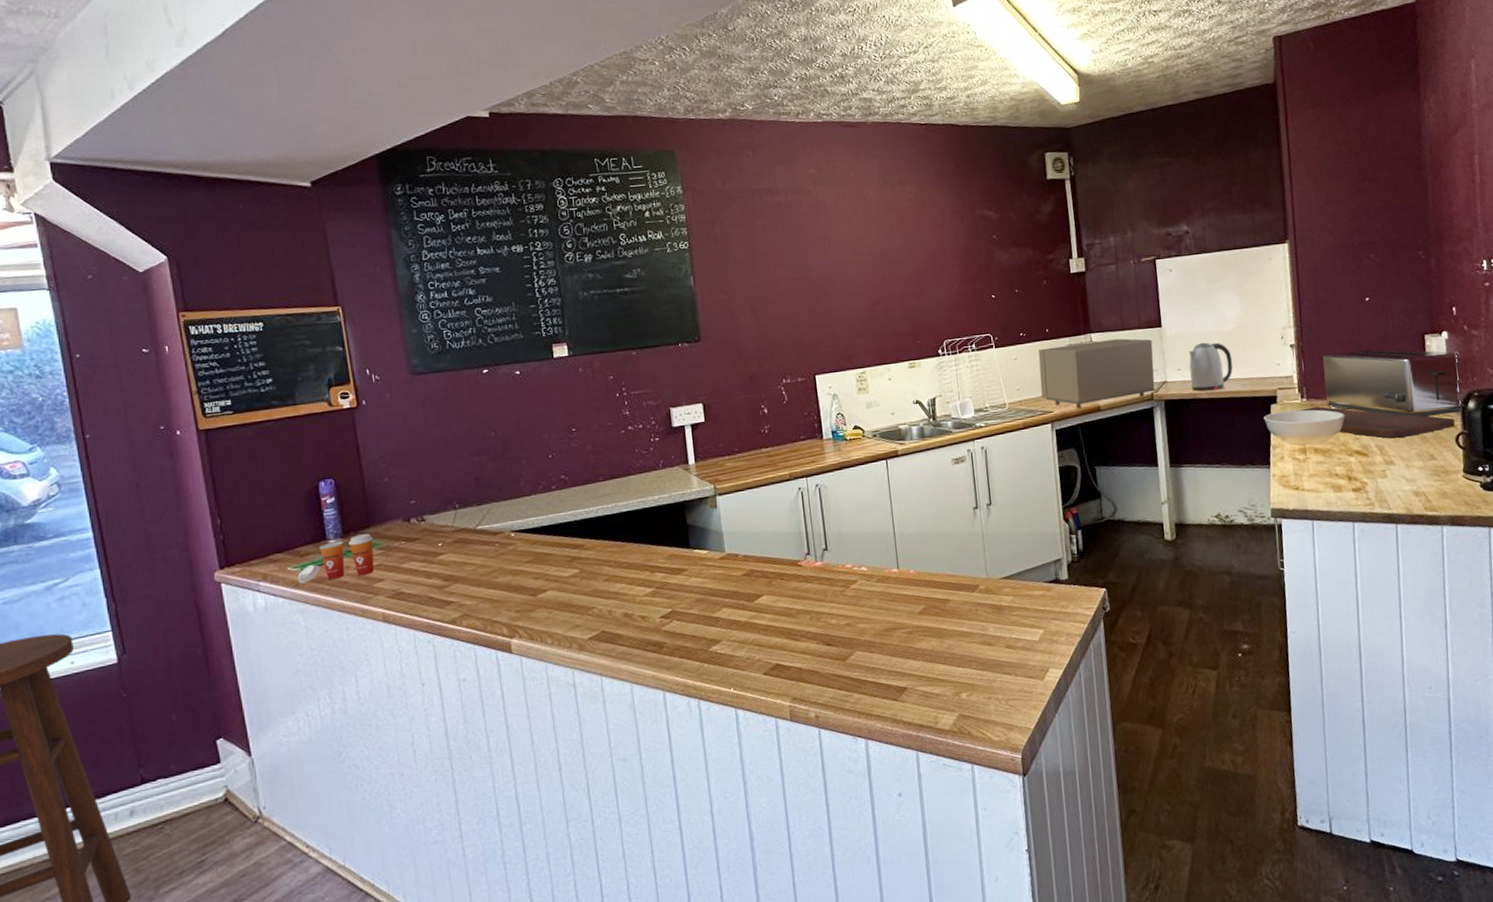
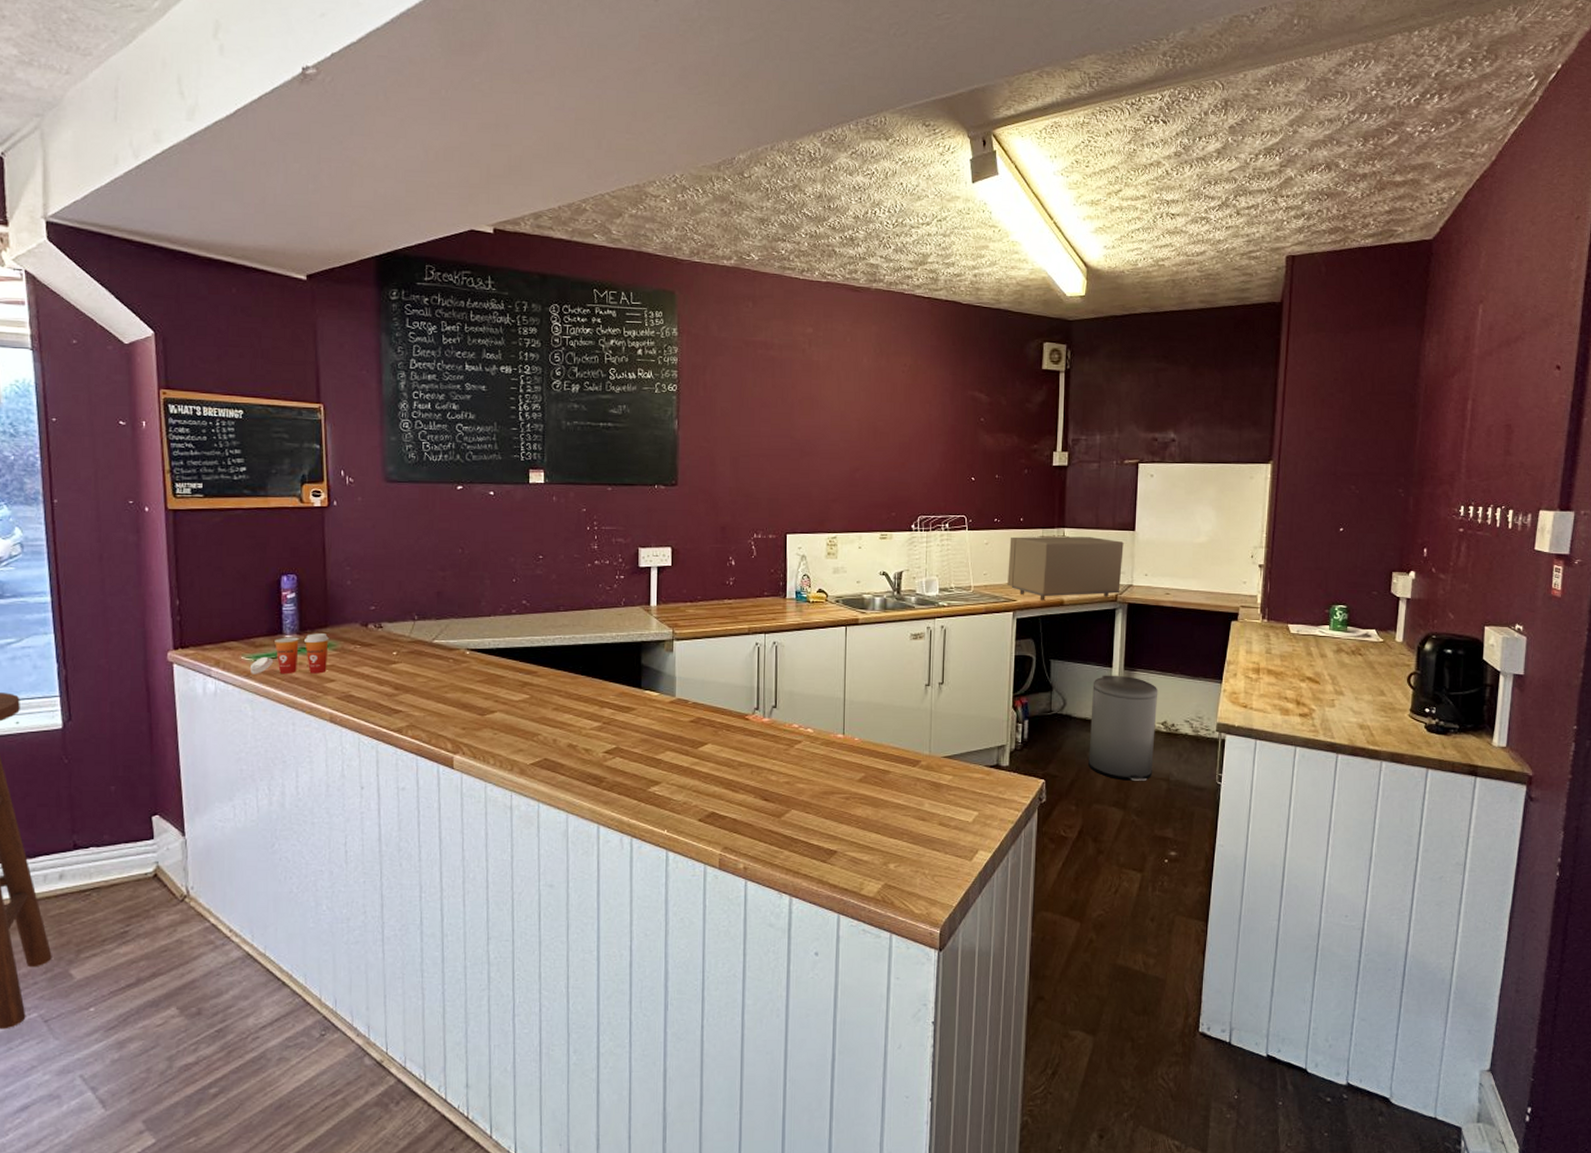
pedal bin: none [1140,473,1213,579] -> present [1088,675,1158,782]
kettle: present [1189,342,1233,392] -> none [1155,551,1200,601]
bowl: present [1263,409,1345,446] -> none [1222,629,1303,666]
cutting board: present [1298,406,1455,439] -> none [1257,629,1410,670]
toaster: present [1322,348,1463,417] -> none [1287,578,1423,653]

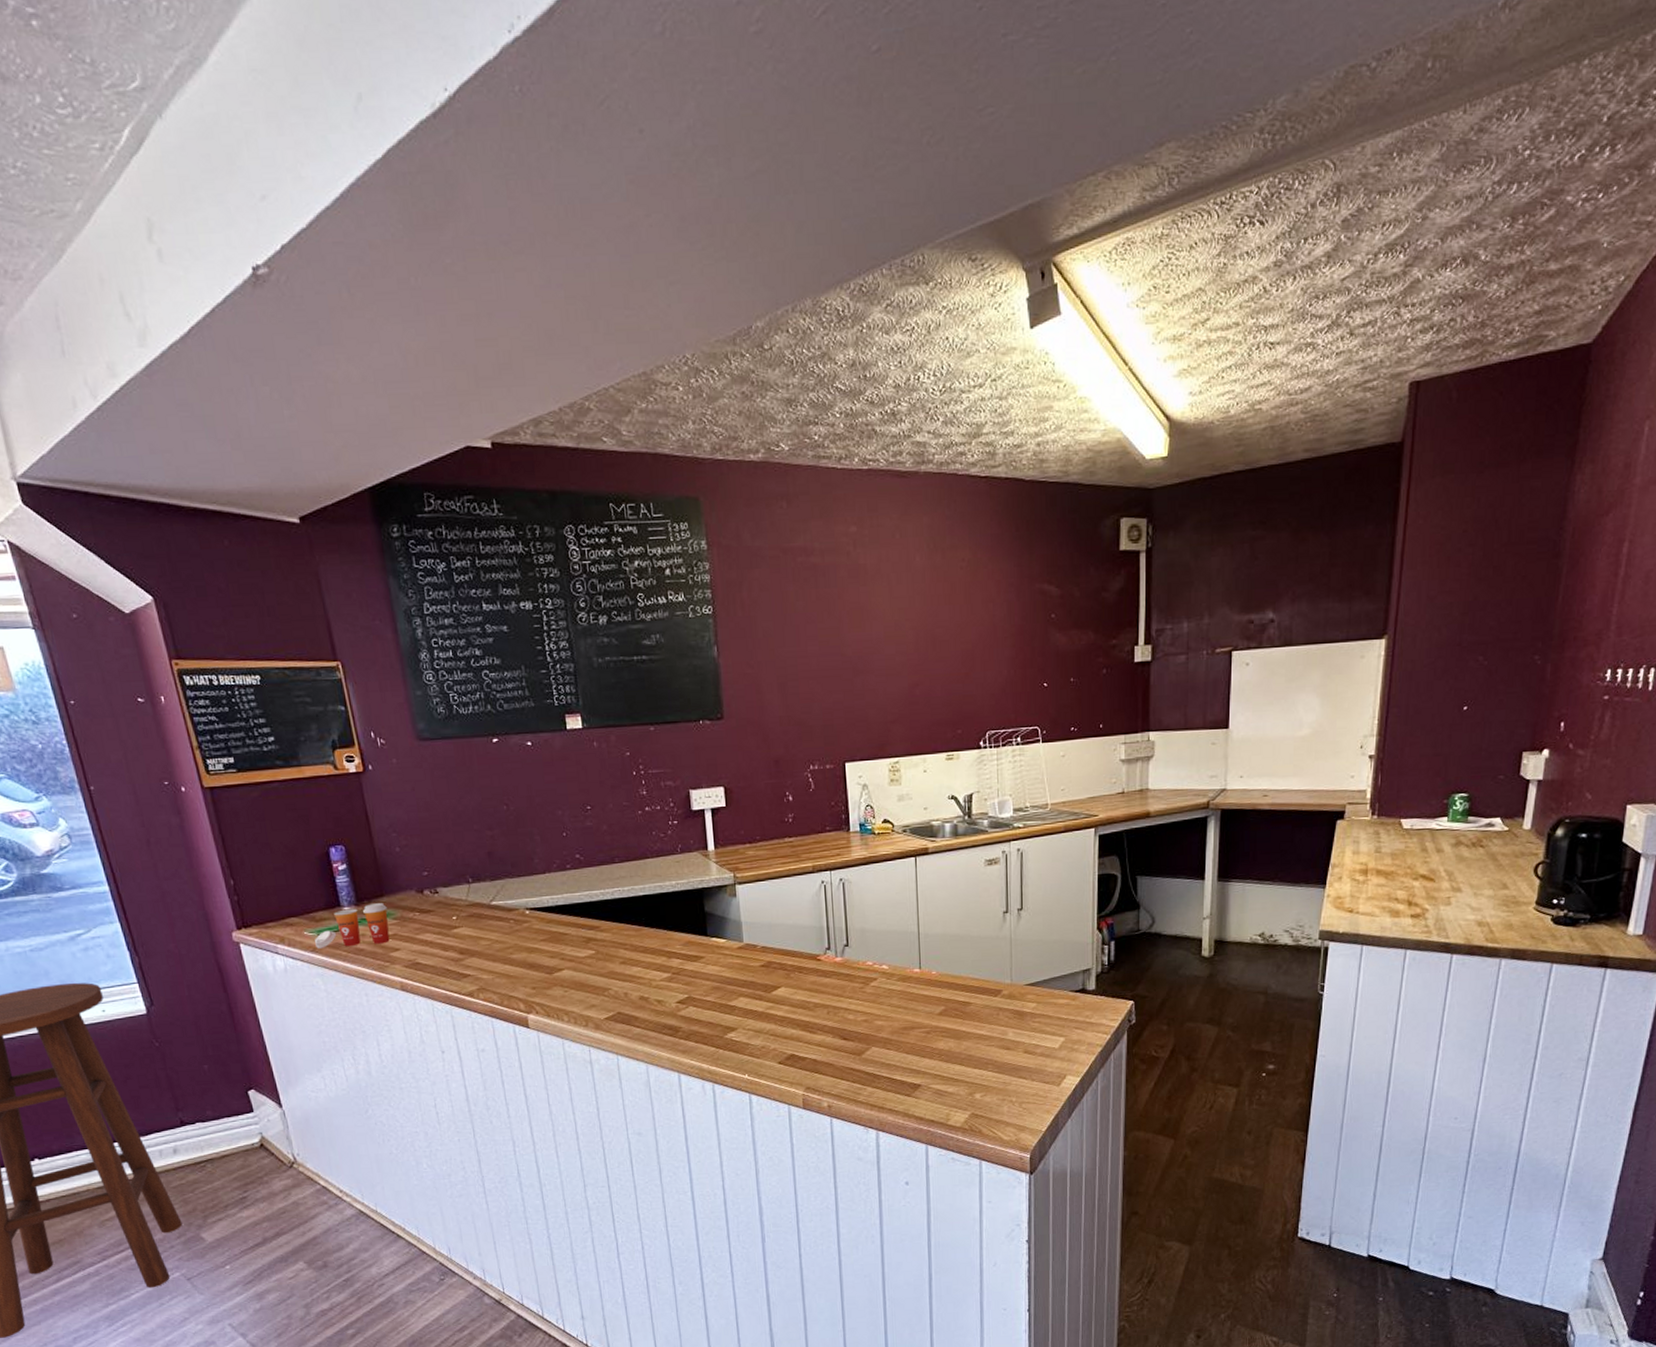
microwave: present [1007,536,1124,601] -> none [1087,739,1216,814]
pedal bin: present [1088,675,1158,782] -> none [1180,887,1255,997]

